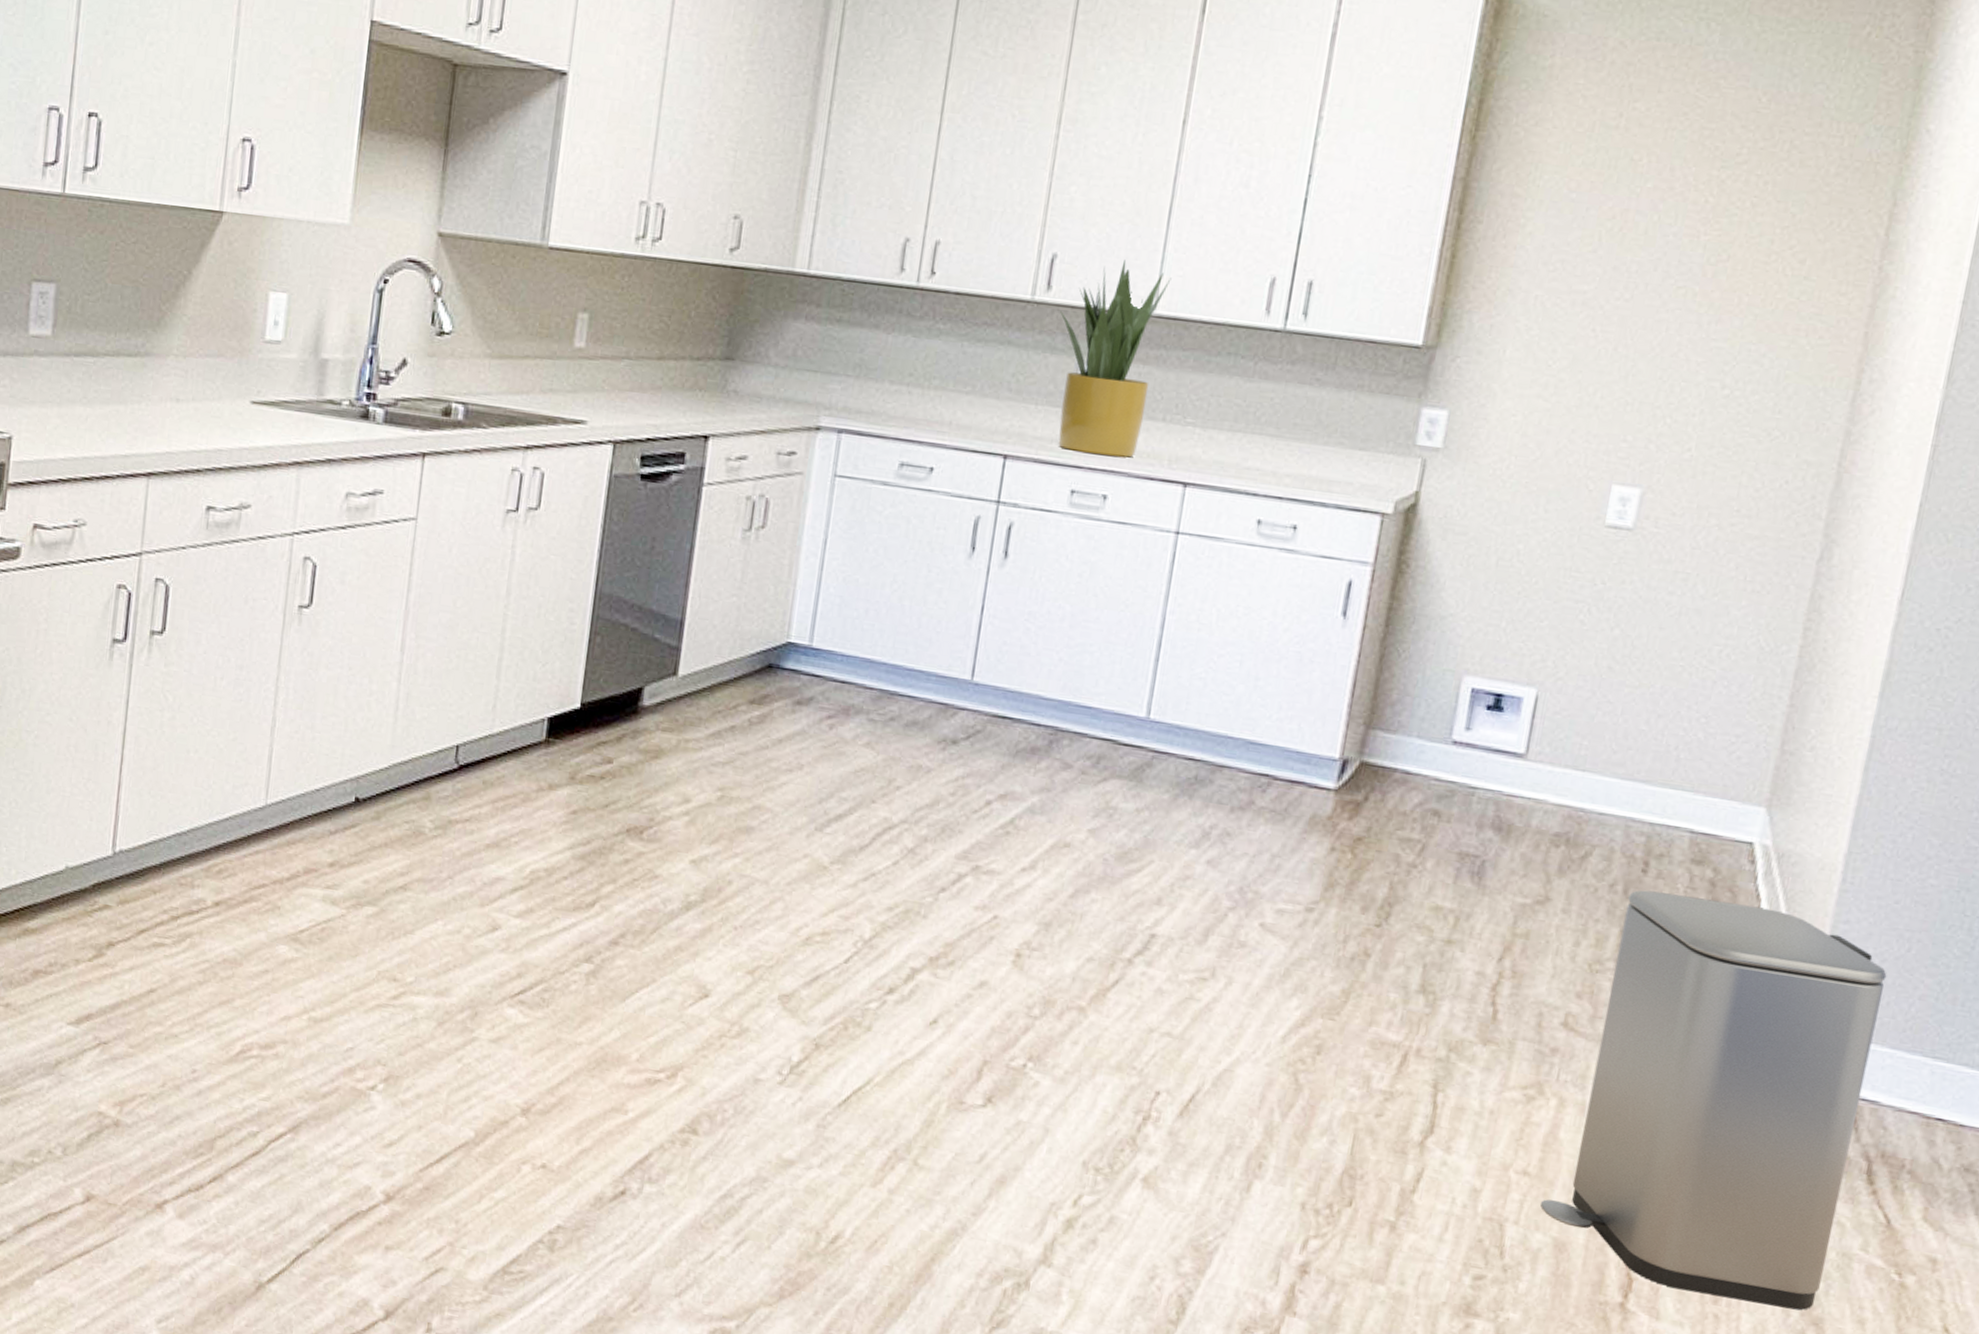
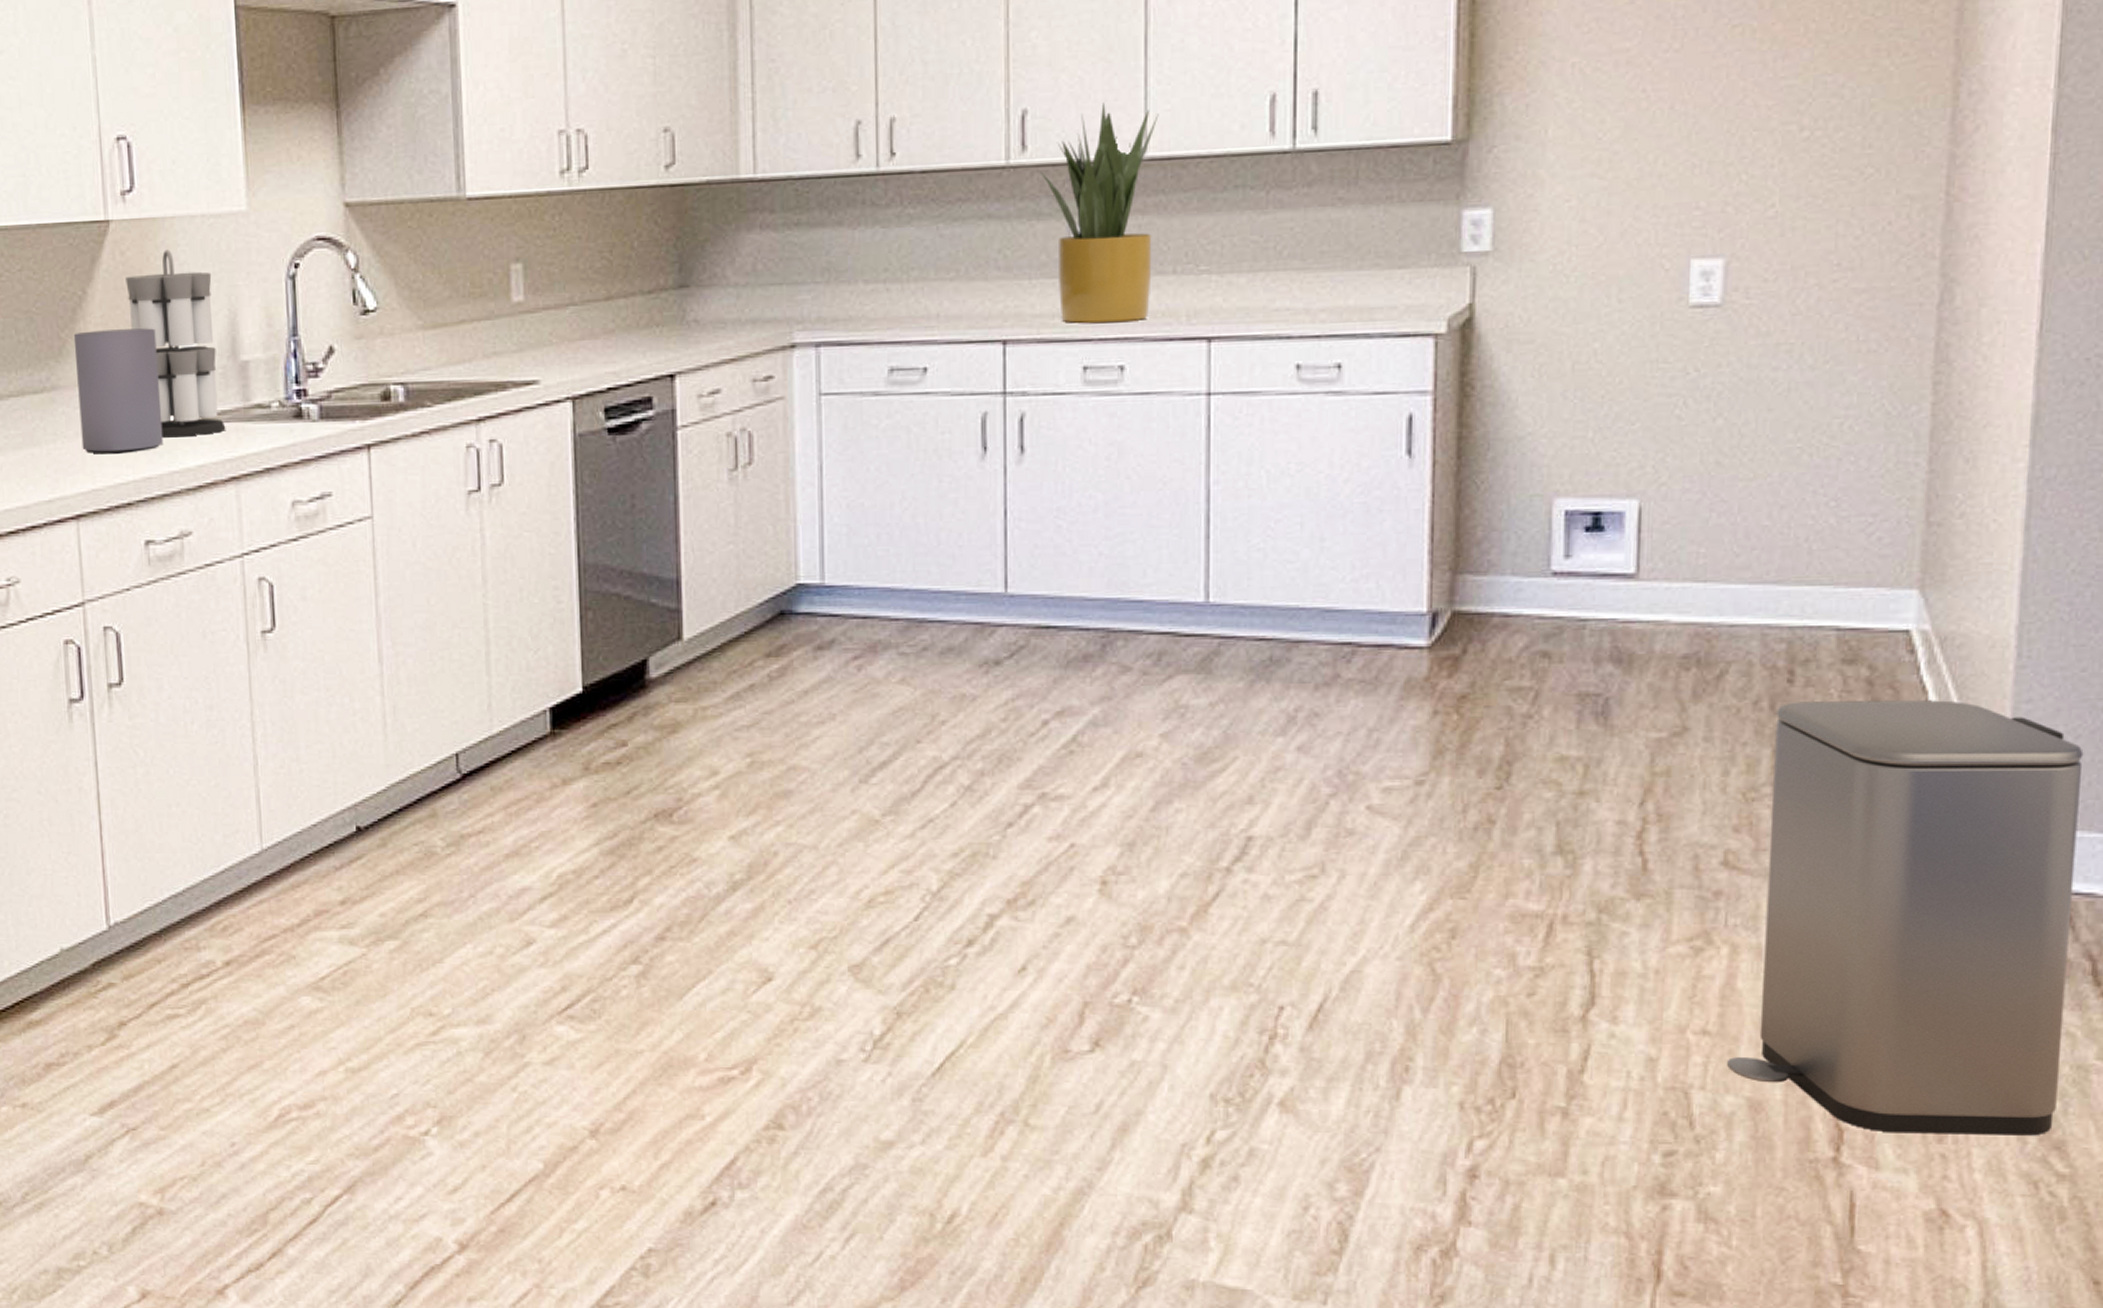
canister: none [163,308,248,425] -> present [73,328,164,454]
spice rack: none [227,246,308,420] -> present [125,249,226,438]

